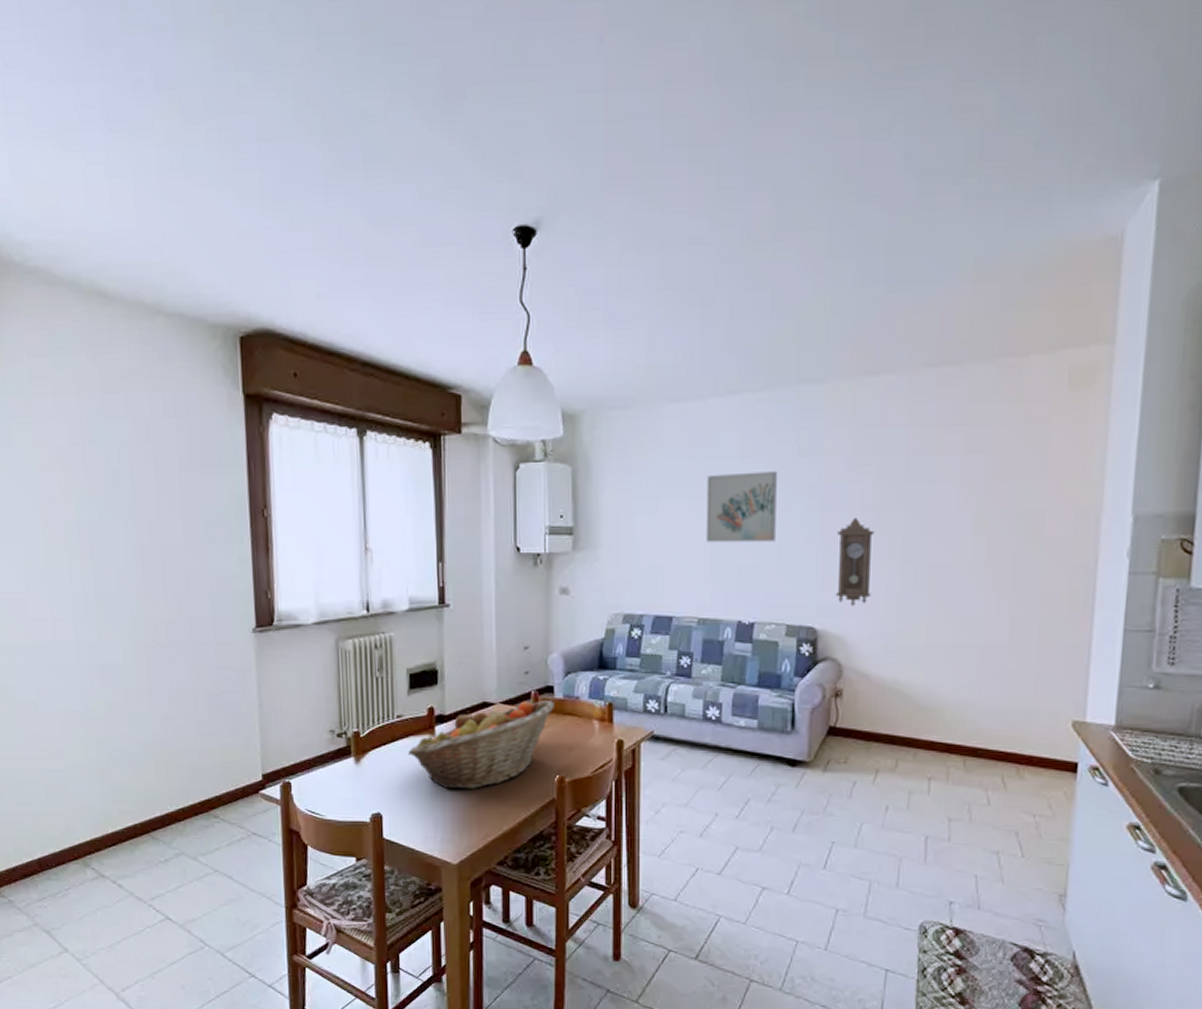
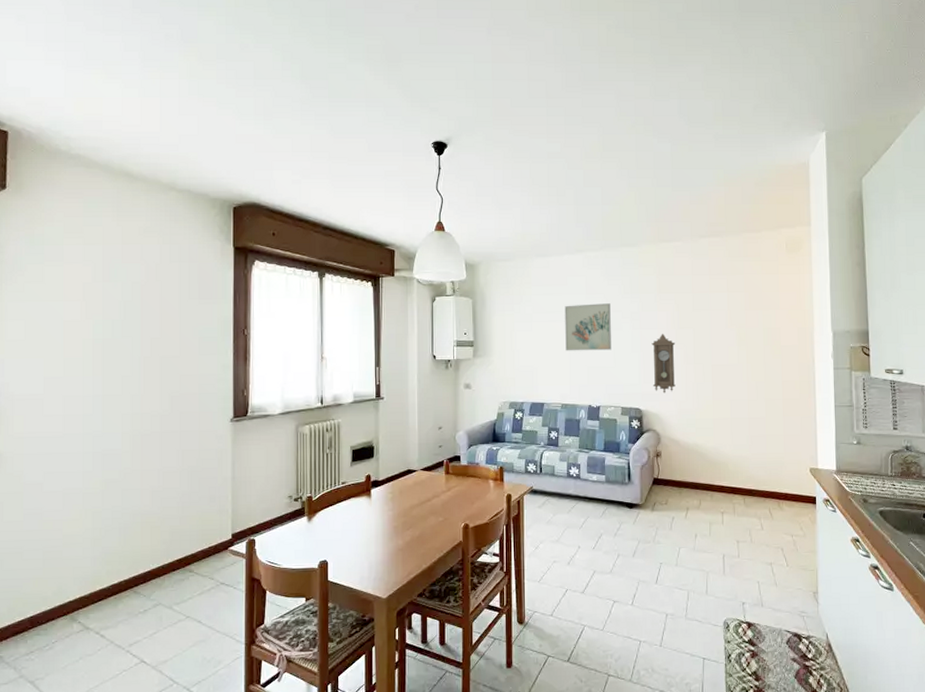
fruit basket: present [408,700,554,790] -> none [350,467,461,539]

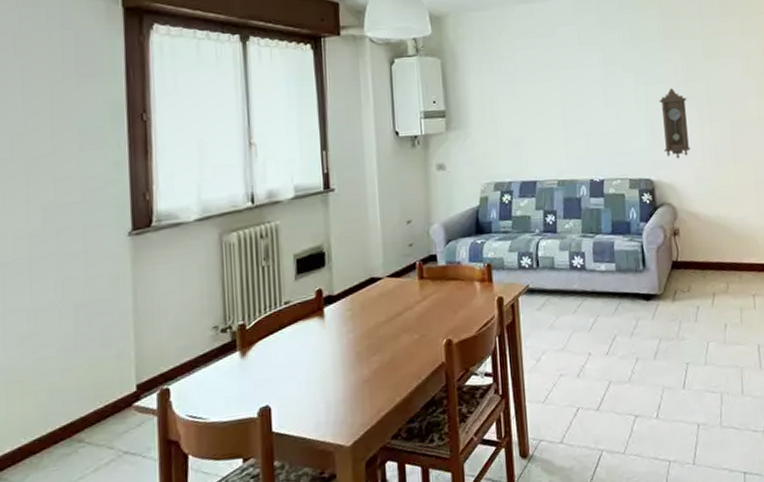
wall art: present [565,303,611,351] -> none [554,55,613,116]

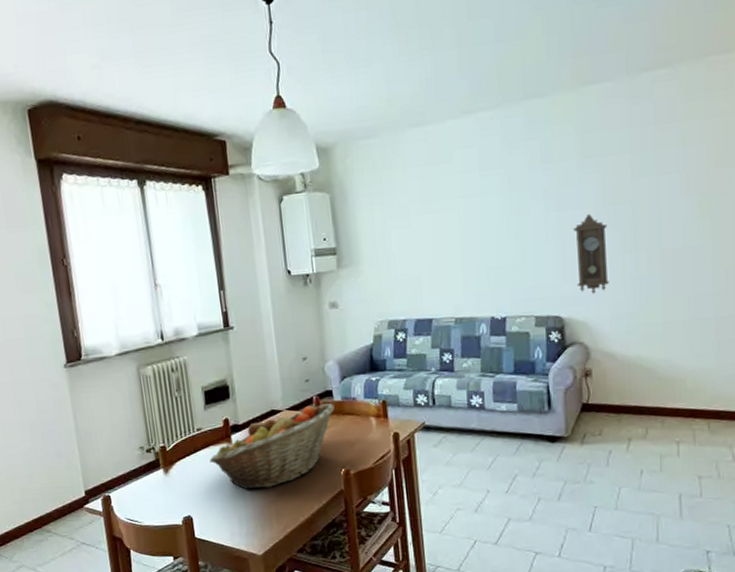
fruit basket: none [297,268,438,370] -> present [209,403,335,490]

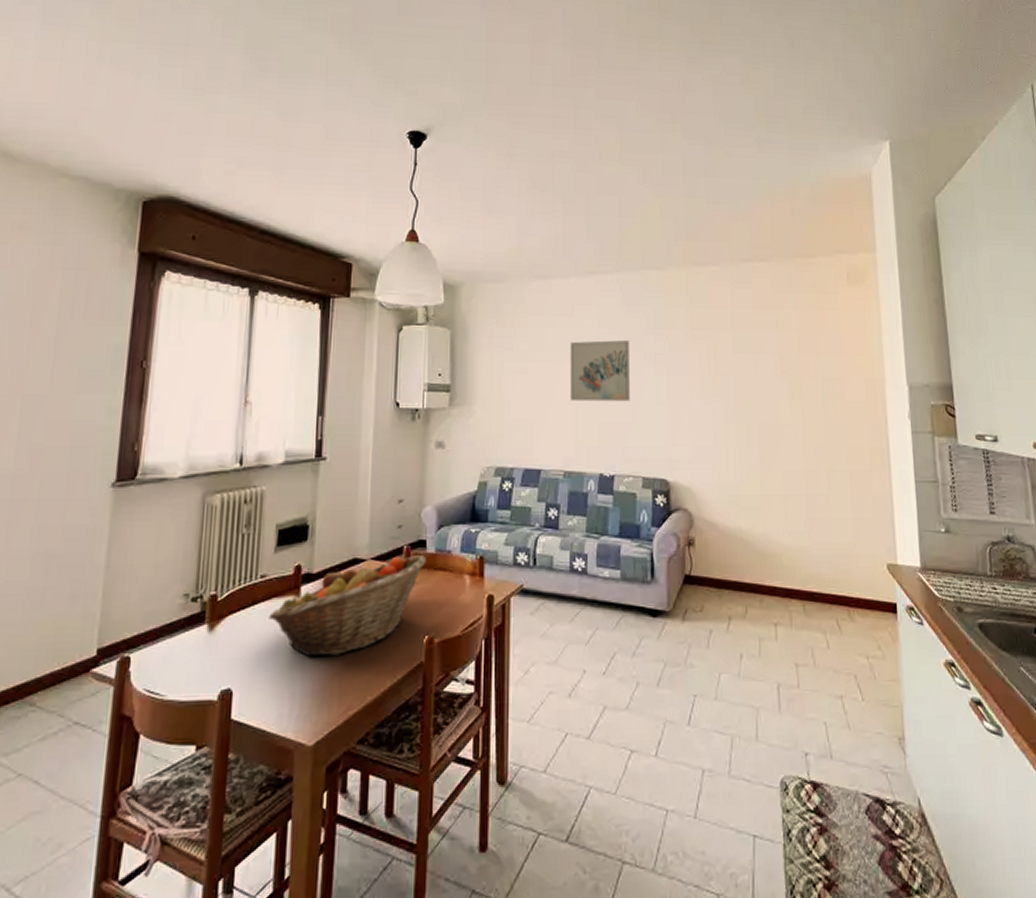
wall art: none [451,180,518,250] -> present [570,340,630,402]
pendulum clock: present [573,214,609,294] -> none [681,382,713,460]

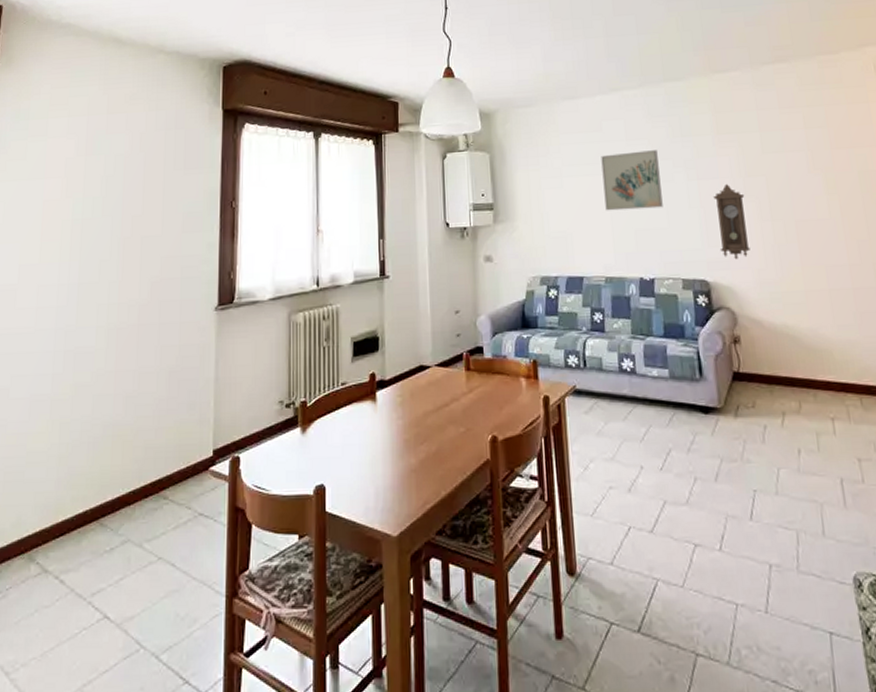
fruit basket: present [269,555,426,658] -> none [351,361,484,456]
pendulum clock: none [681,382,713,460] -> present [713,184,750,260]

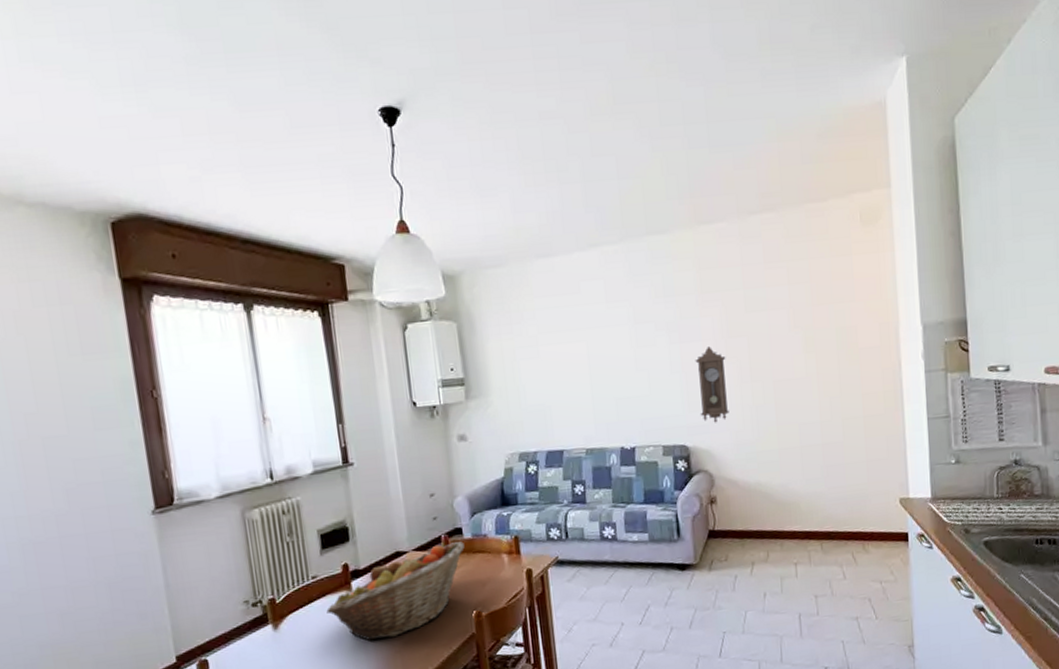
fruit basket: none [351,361,484,456] -> present [326,541,465,642]
wall art: present [601,150,663,211] -> none [579,312,645,381]

